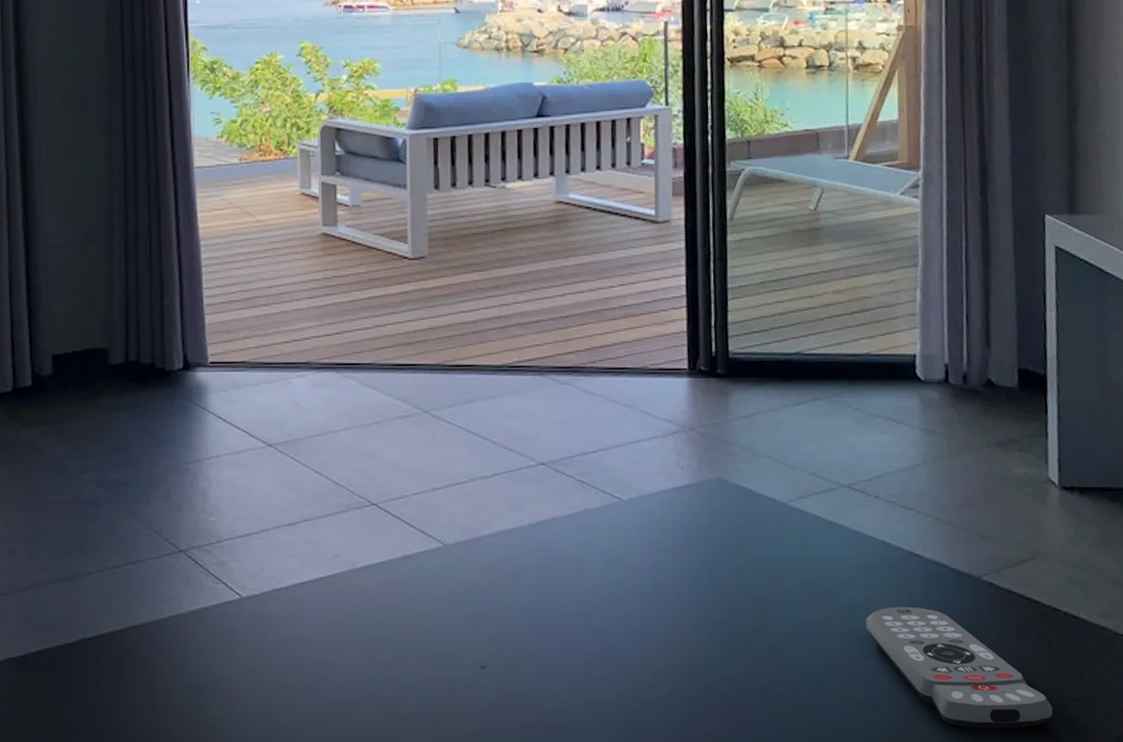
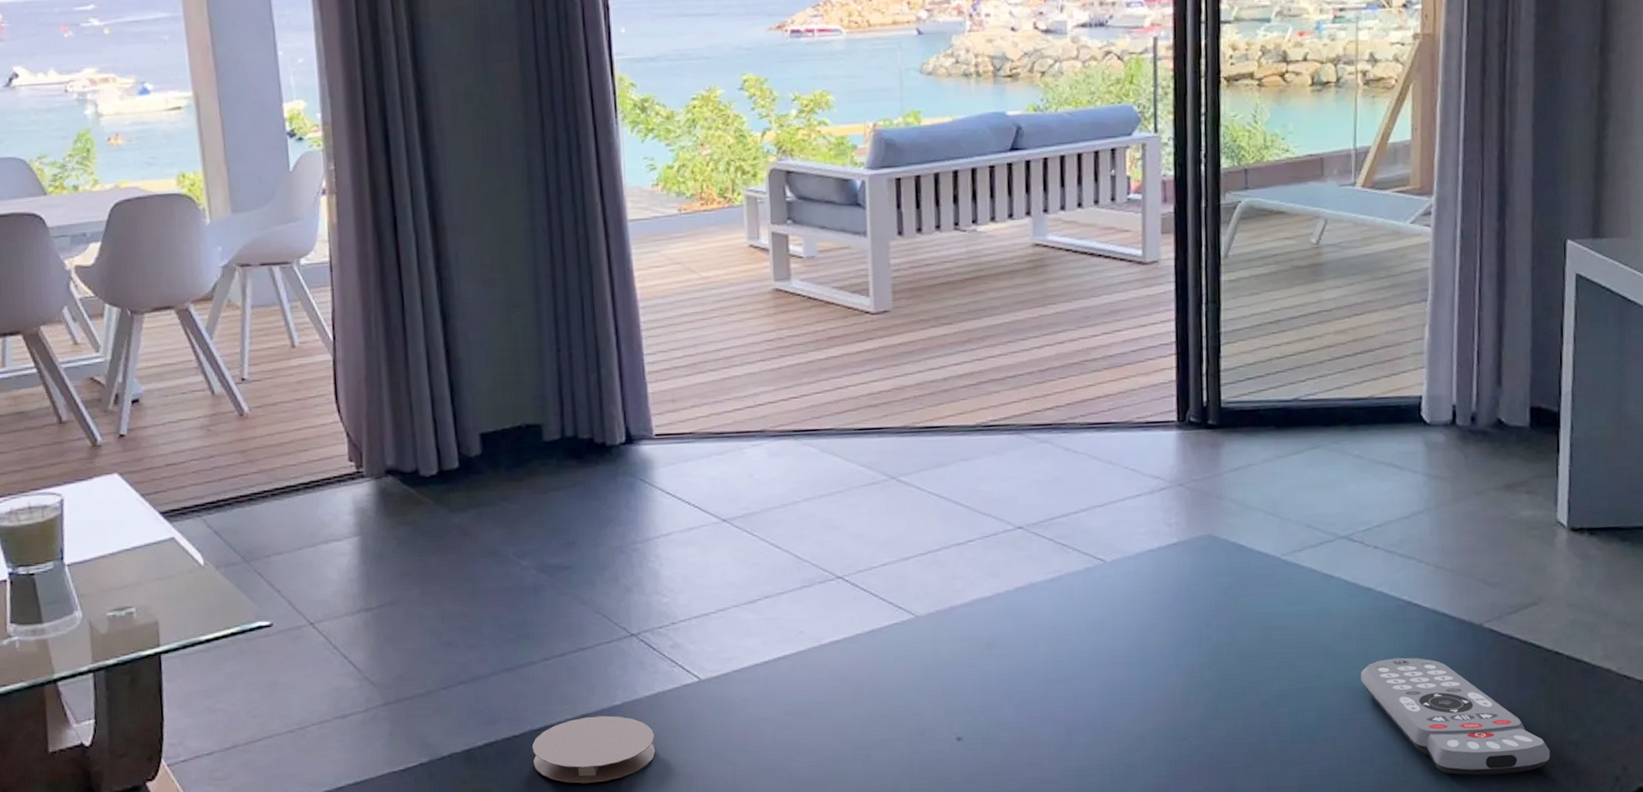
coaster: none [82,628,197,694] -> present [531,715,656,784]

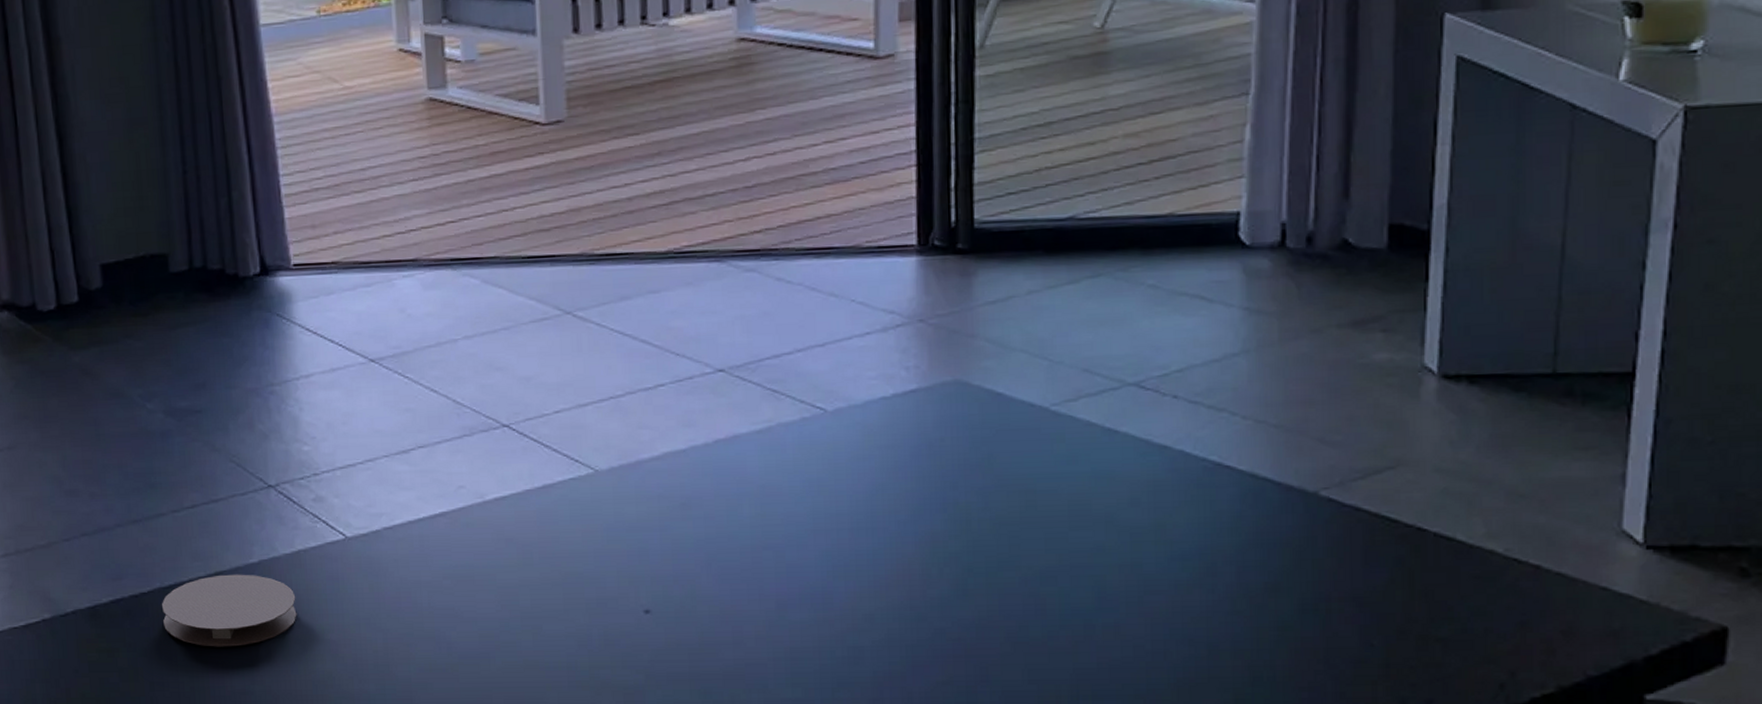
remote control: present [1361,657,1550,776] -> none [1153,530,1408,676]

